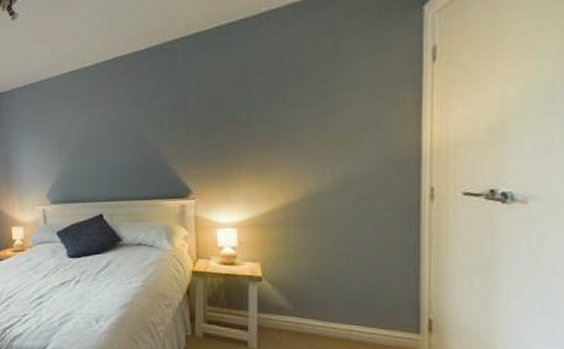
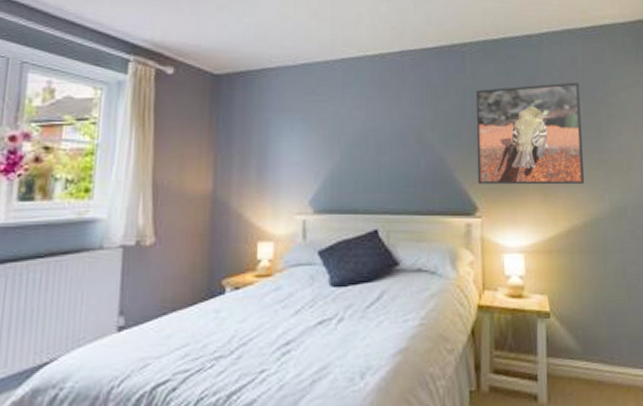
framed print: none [188,58,303,171] -> present [475,81,584,185]

